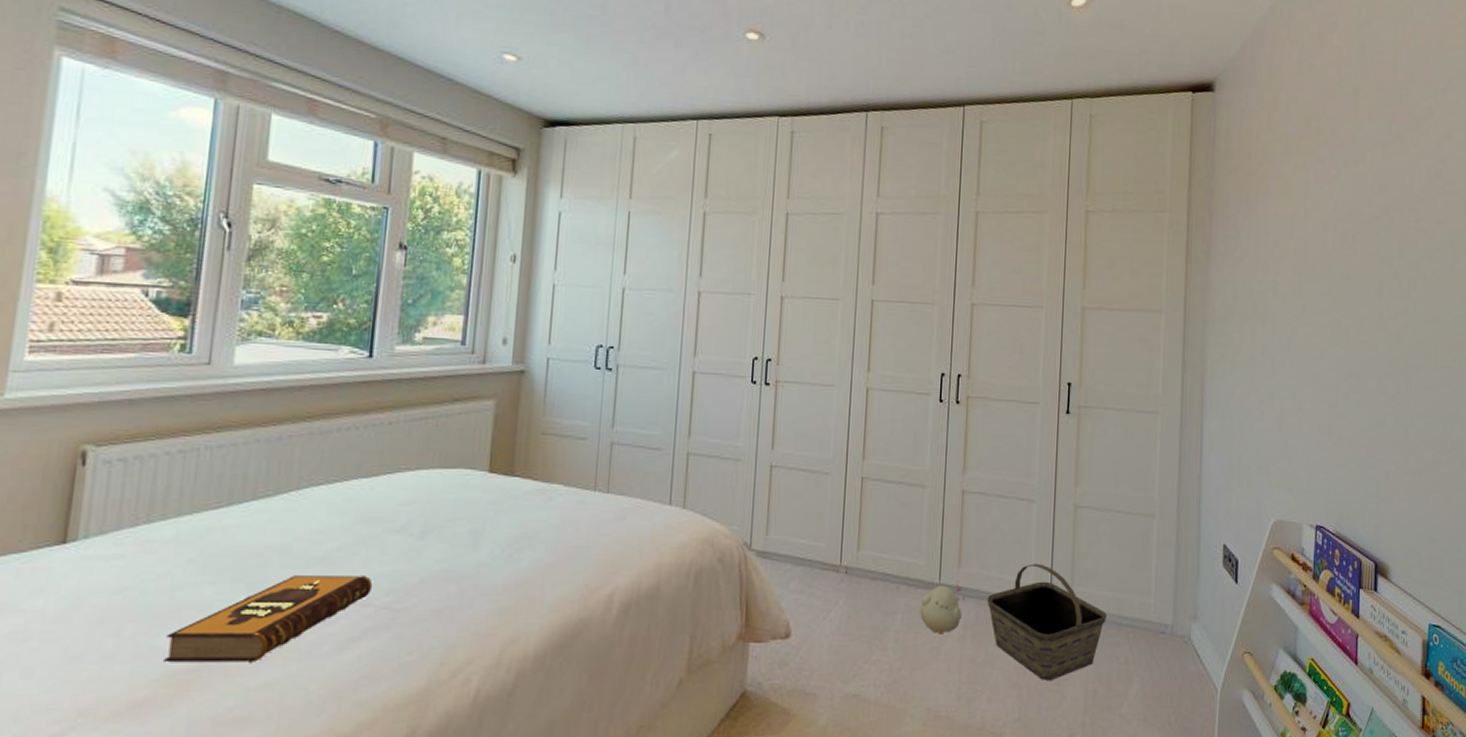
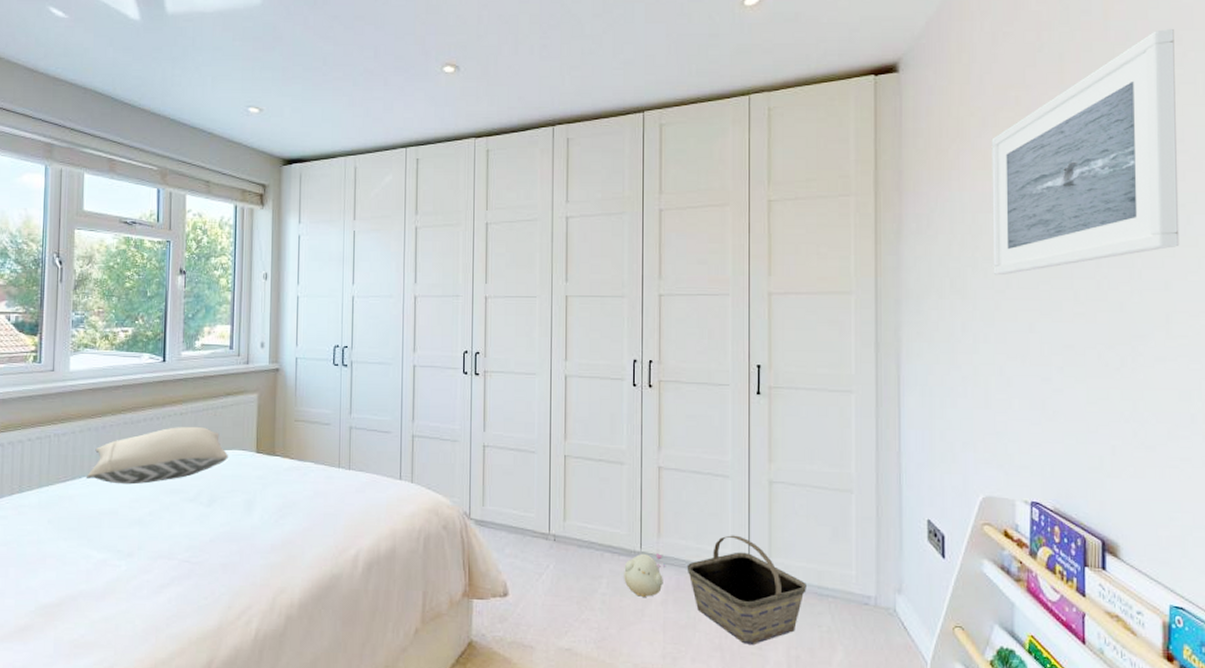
hardback book: present [164,574,373,663] -> none [36,534,176,601]
pillow: none [248,438,451,512] -> present [85,426,228,485]
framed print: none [1291,76,1450,302] -> present [991,28,1180,276]

